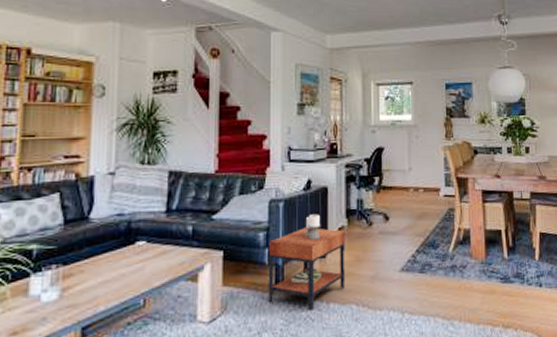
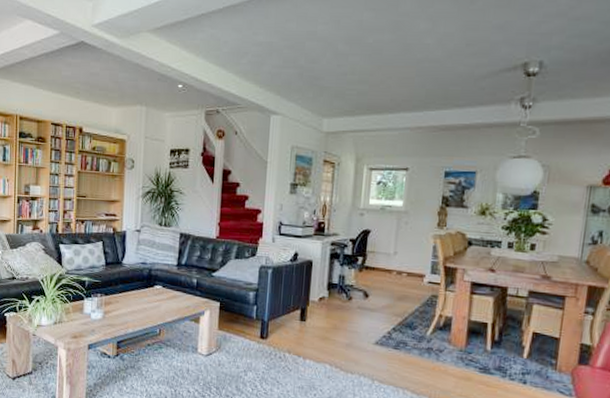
side table: present [268,214,346,311] -> none [254,283,325,362]

